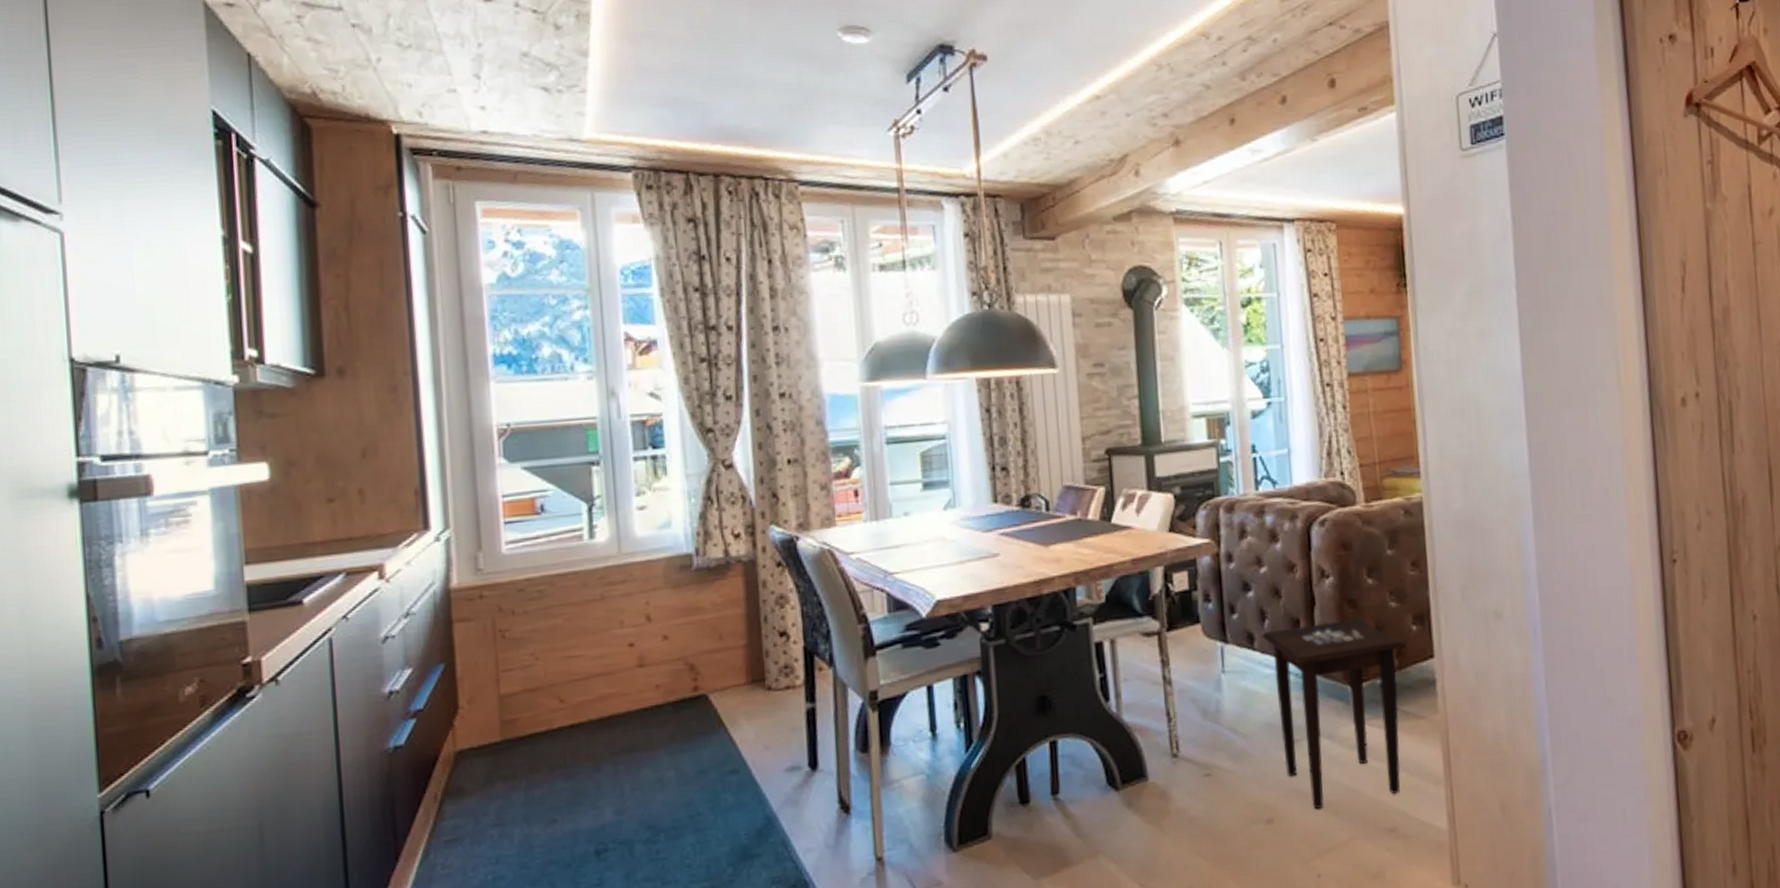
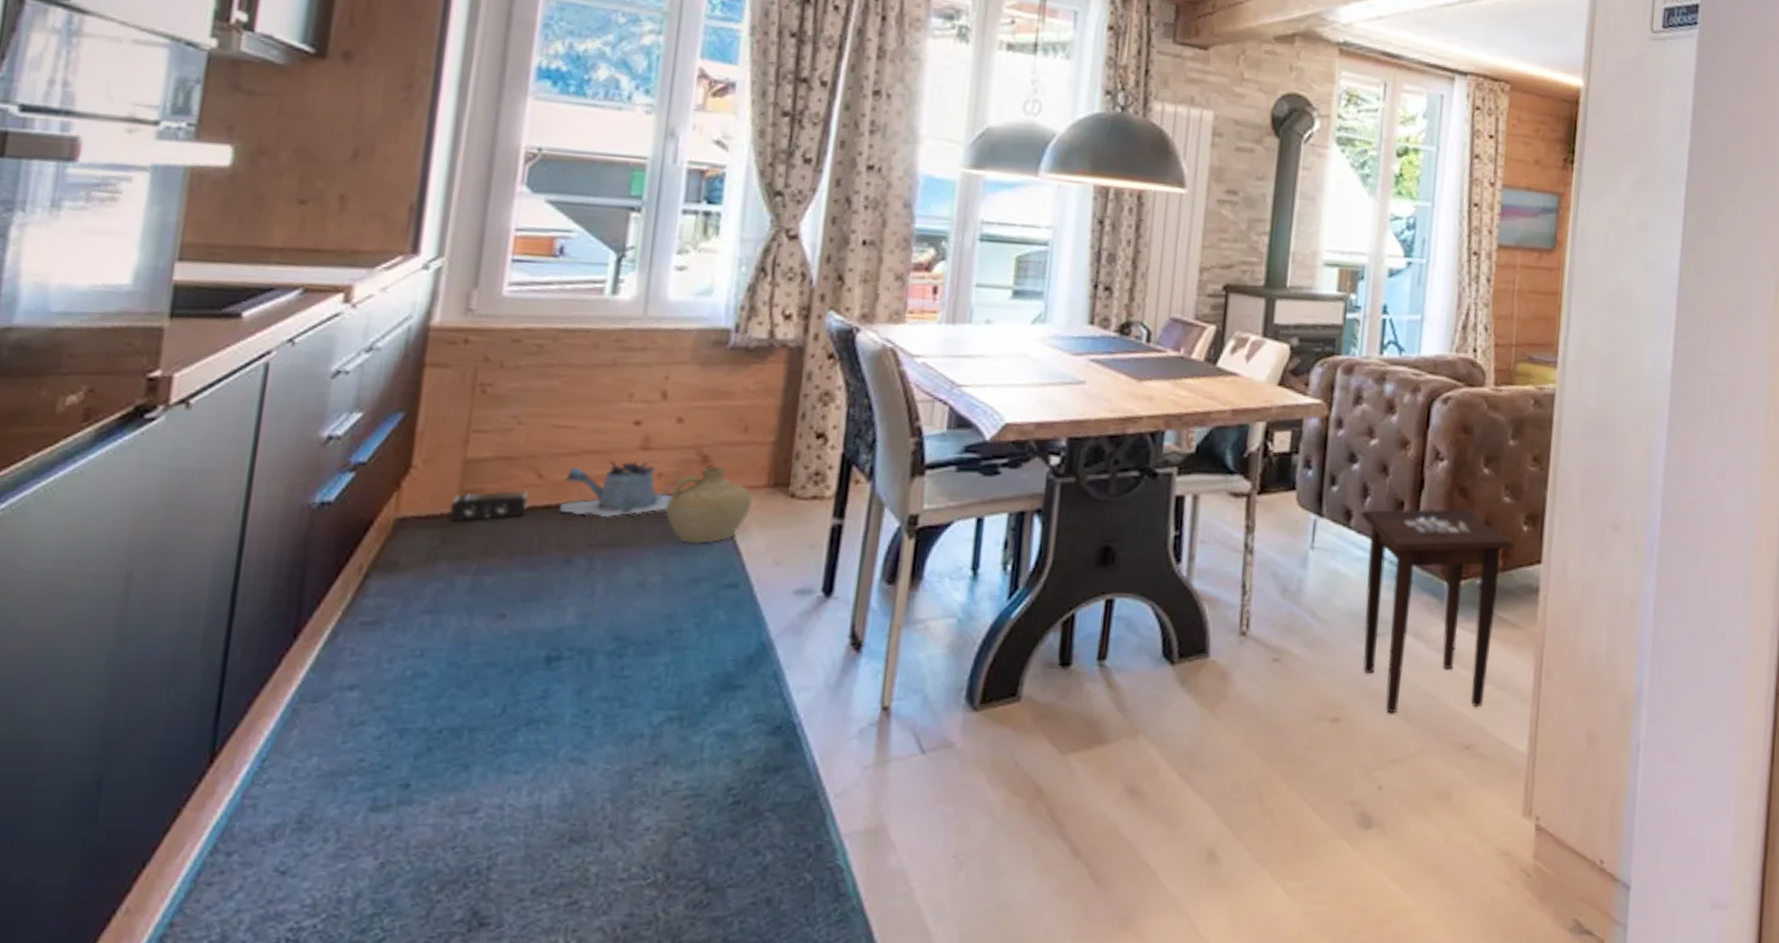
speaker: none [495,715,557,748] -> present [448,490,529,522]
watering can: none [581,676,674,729] -> present [558,461,680,517]
ceramic jug: none [667,672,737,741] -> present [665,466,752,544]

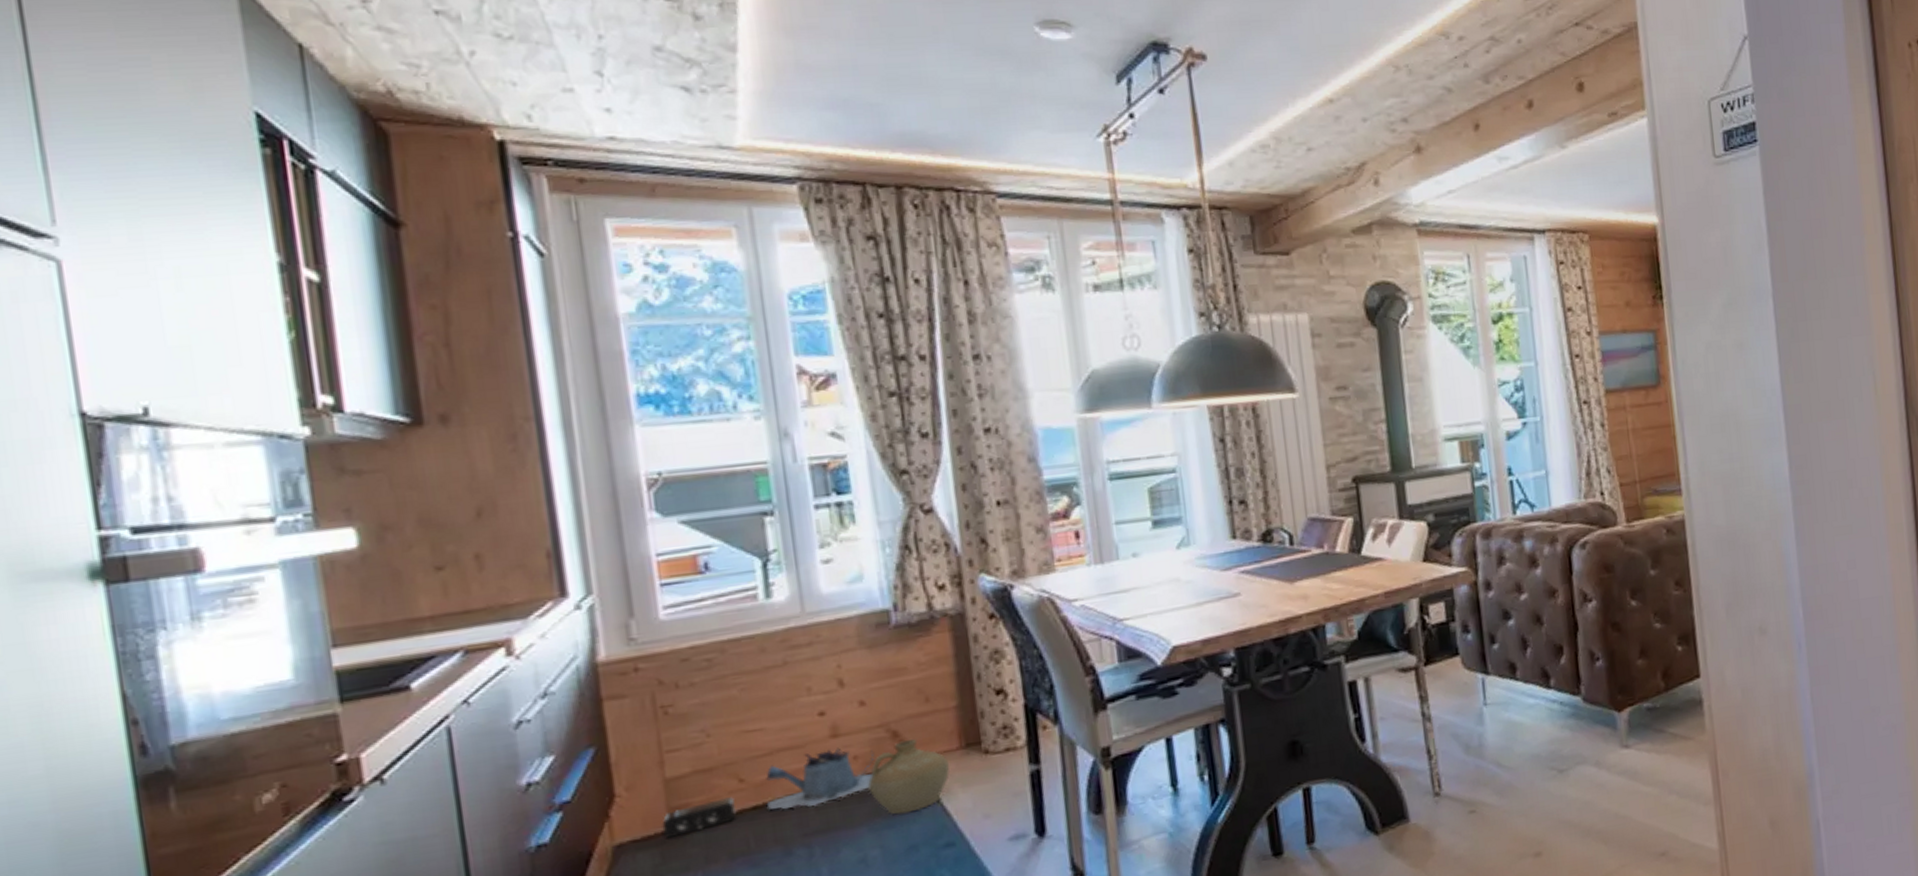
side table: present [1360,508,1515,713] -> none [1524,641,1673,838]

